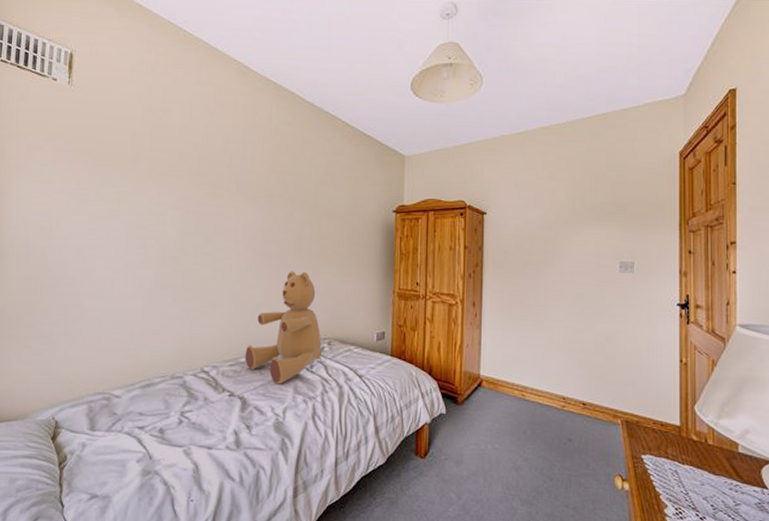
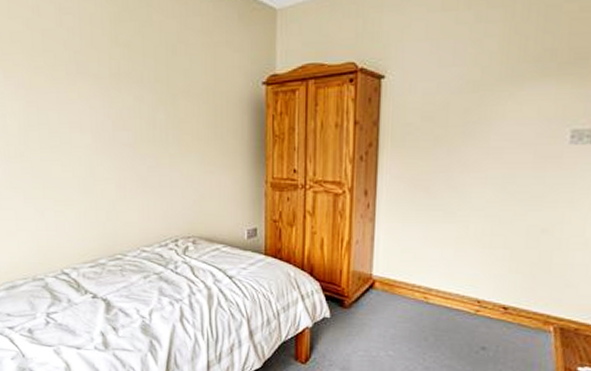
teddy bear: present [245,271,322,384] -> none [104,162,186,286]

